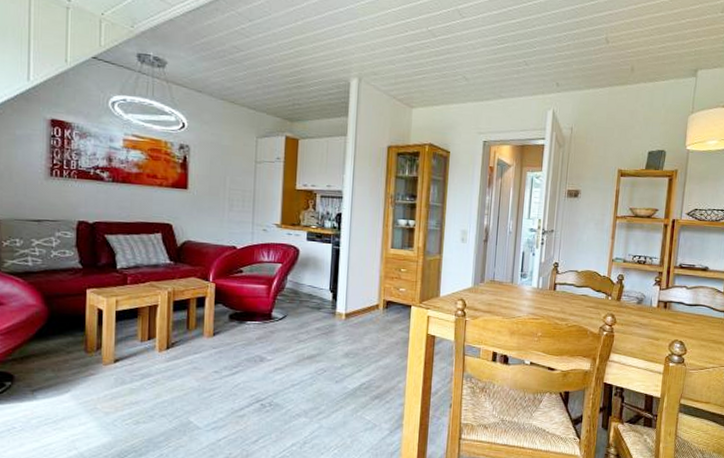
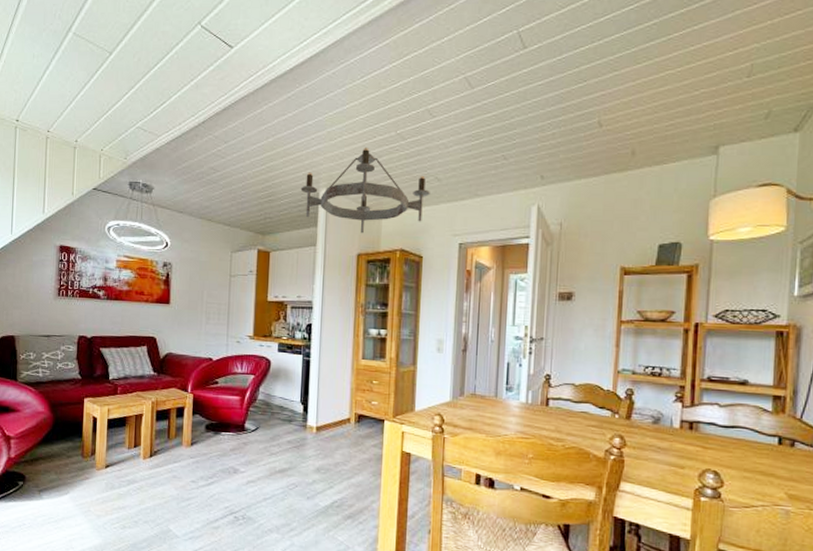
chandelier: none [331,40,458,126] -> present [300,147,430,234]

